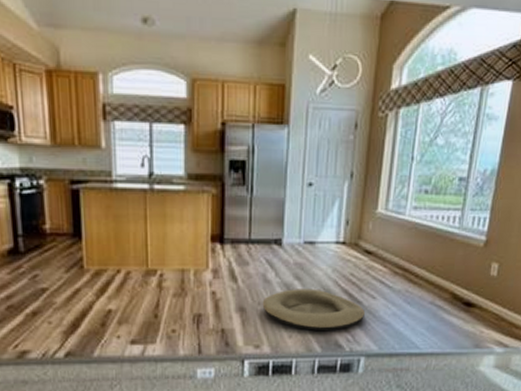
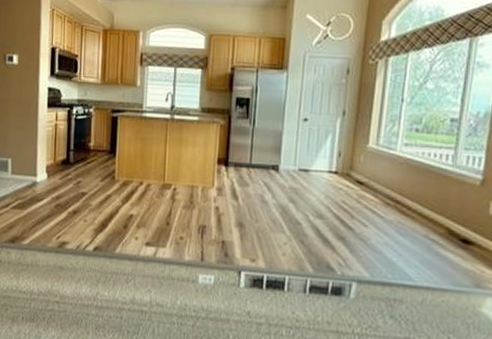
dog bed: present [262,289,365,332] -> none [259,210,356,254]

